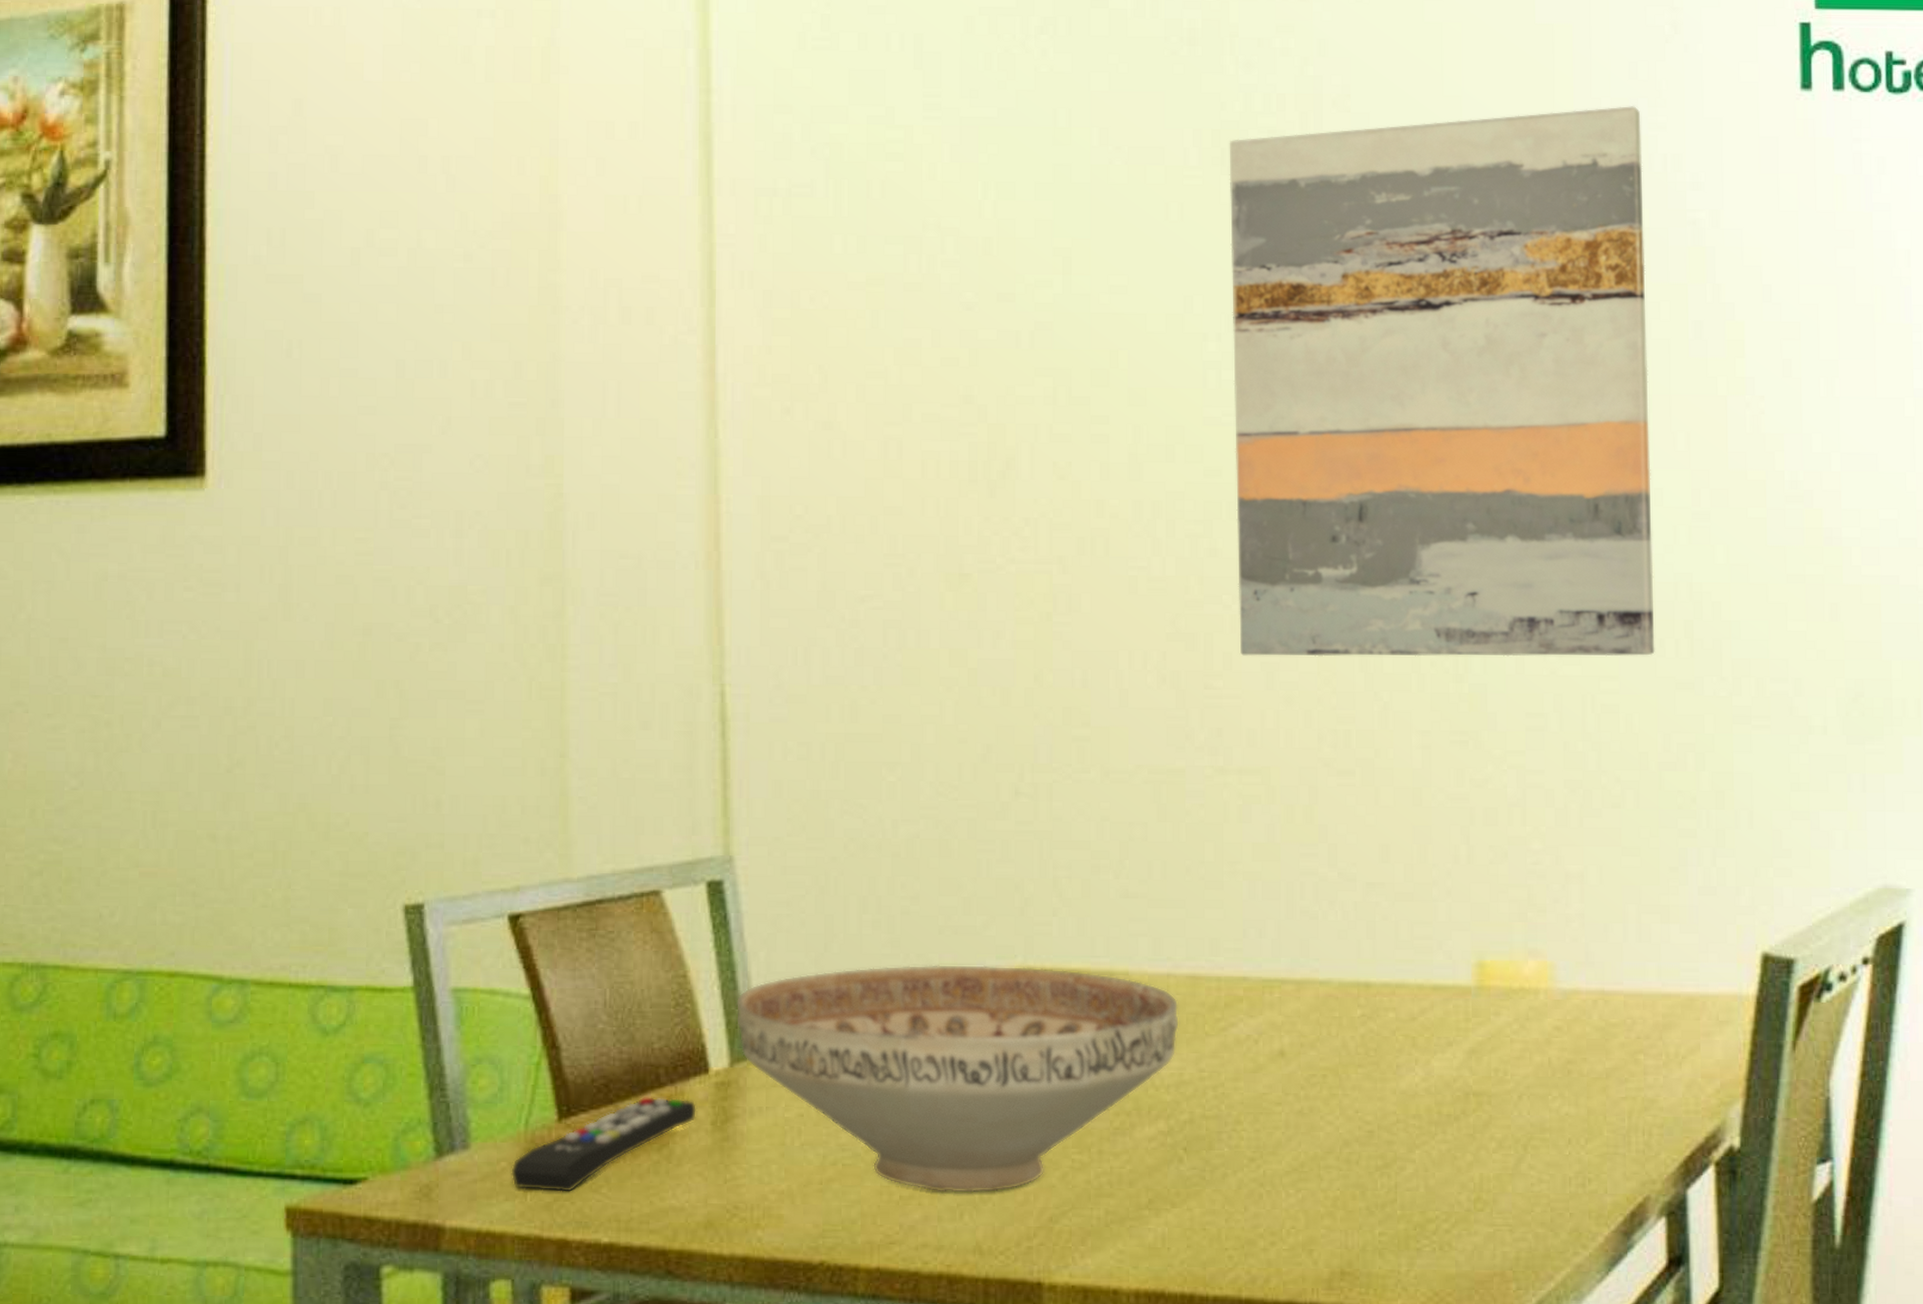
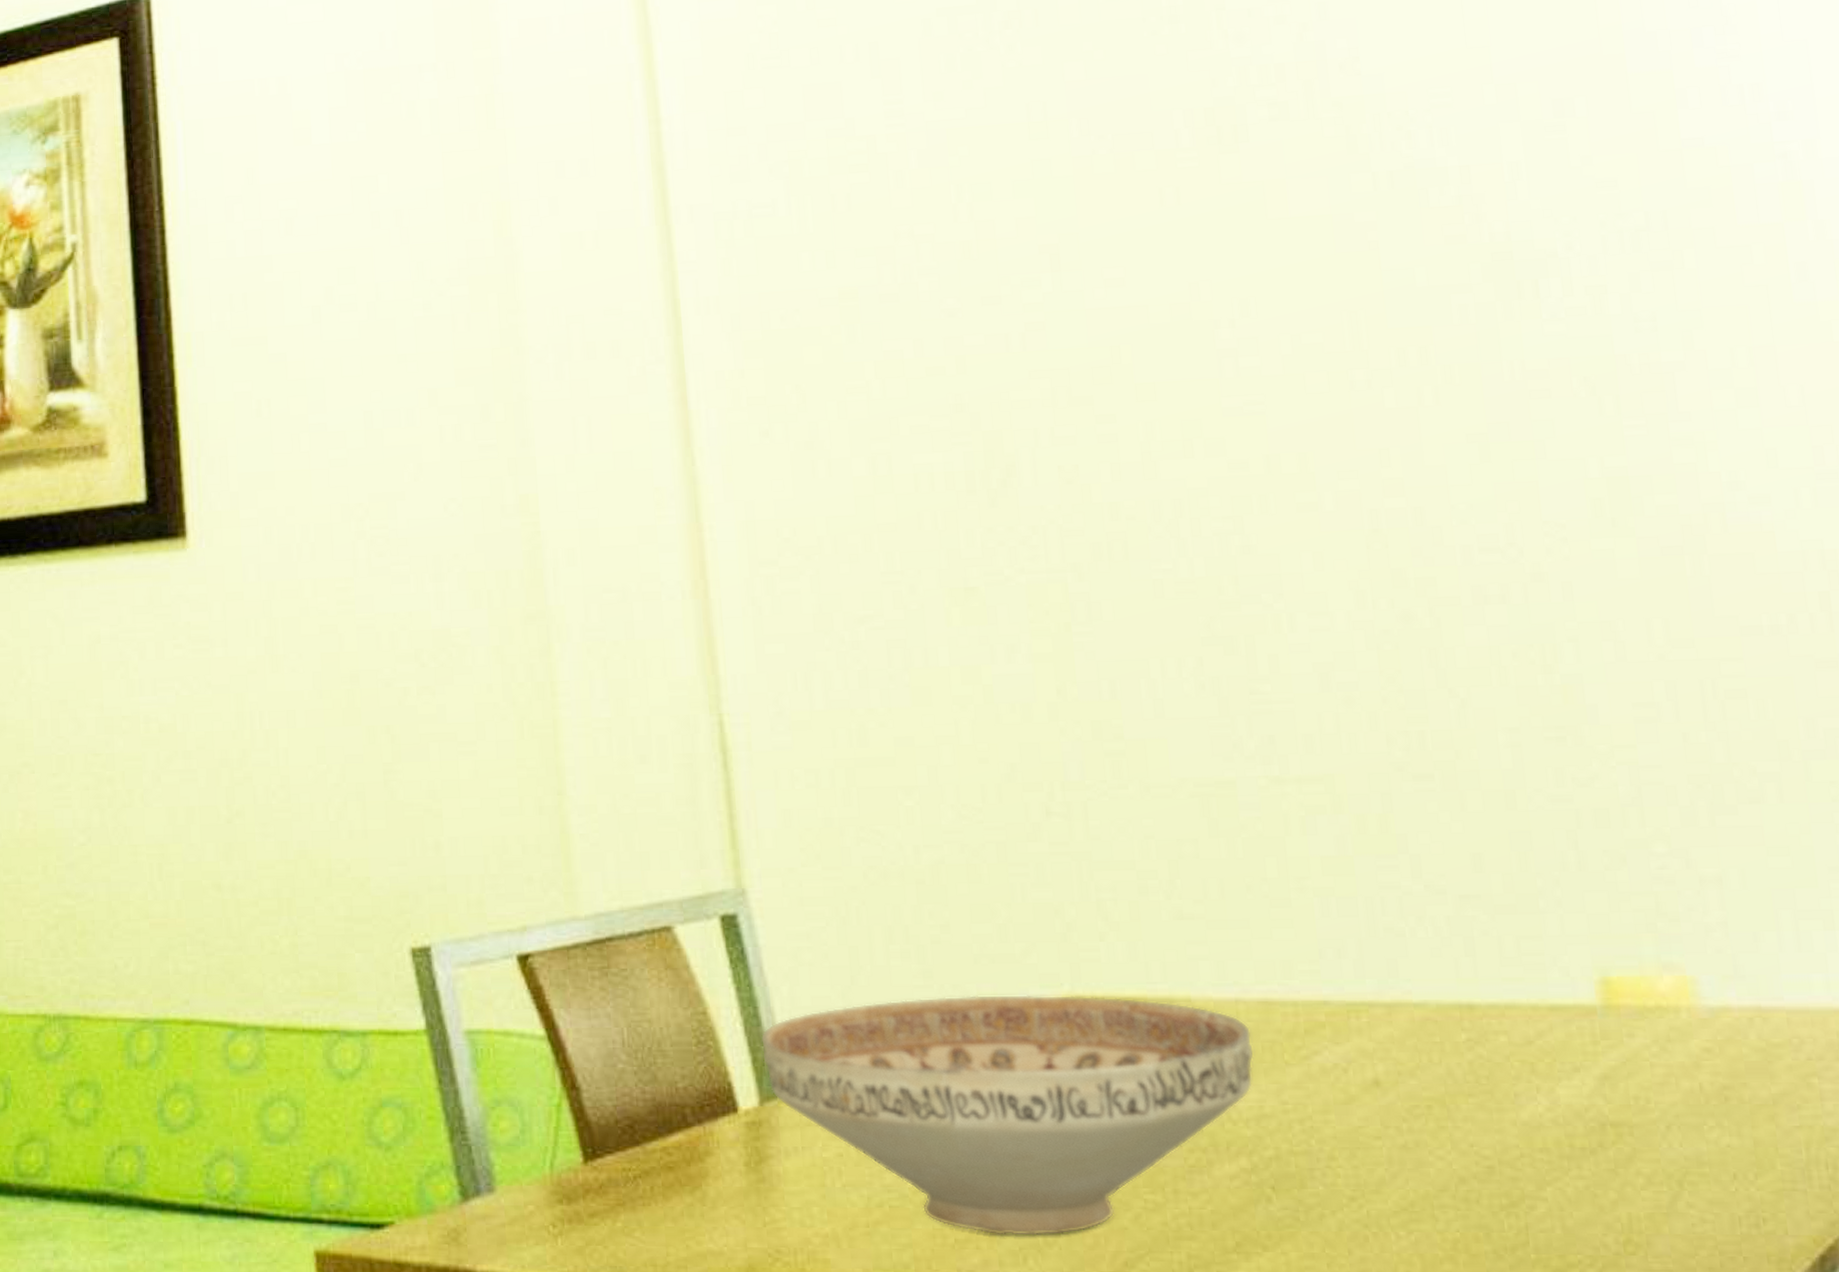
remote control: present [511,1096,697,1192] -> none [539,1136,729,1236]
wall art: present [1229,106,1655,657] -> none [1225,36,1785,657]

